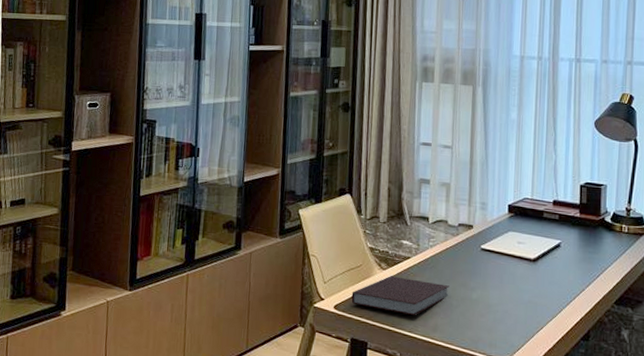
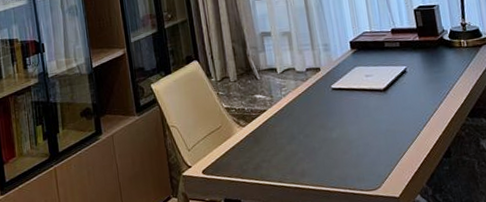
notebook: present [351,276,449,316] -> none [217,129,309,166]

